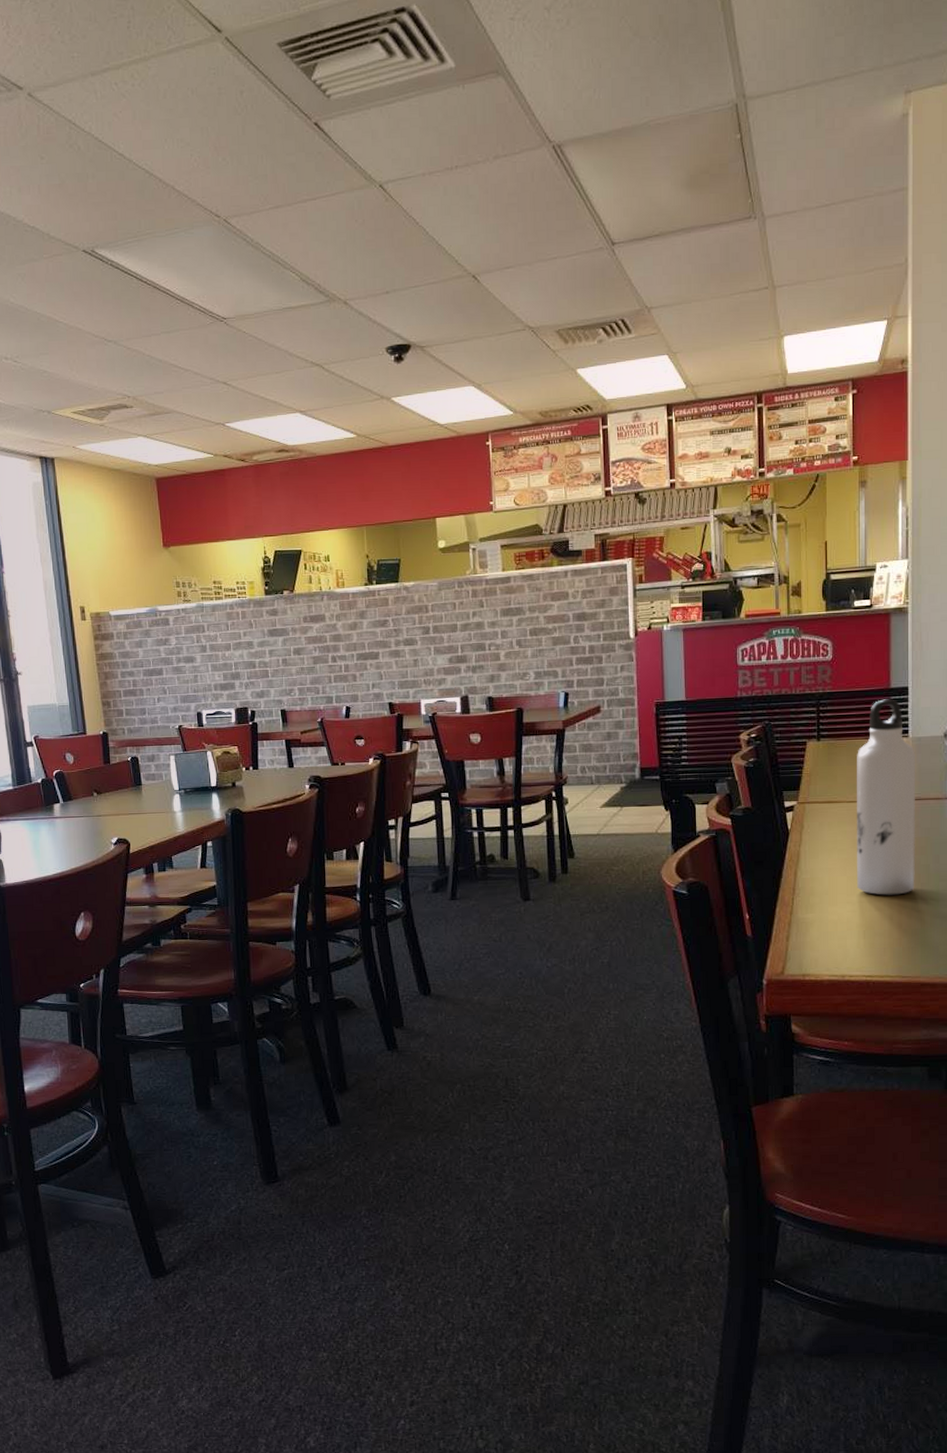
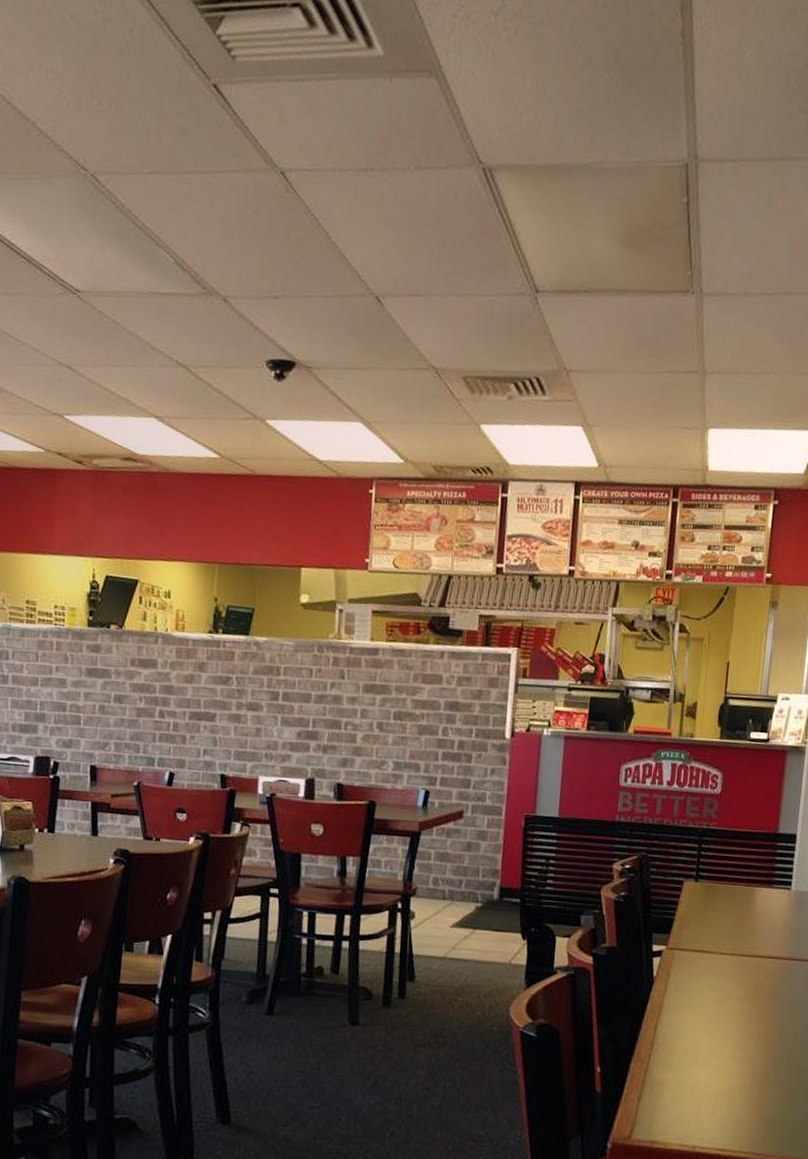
water bottle: present [856,699,916,896] -> none [719,844,796,1063]

